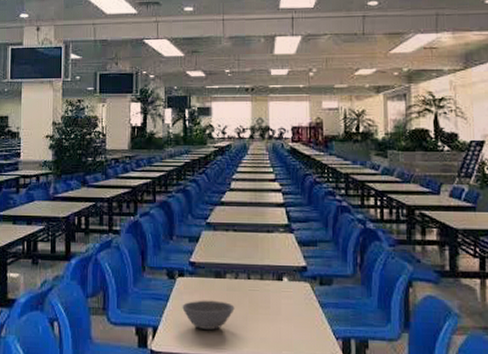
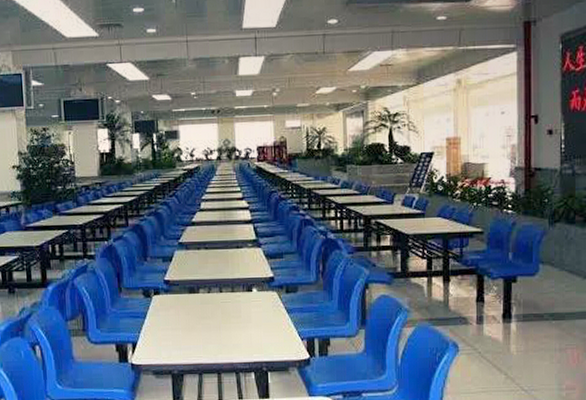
bowl: present [182,300,235,330] -> none [159,314,209,341]

